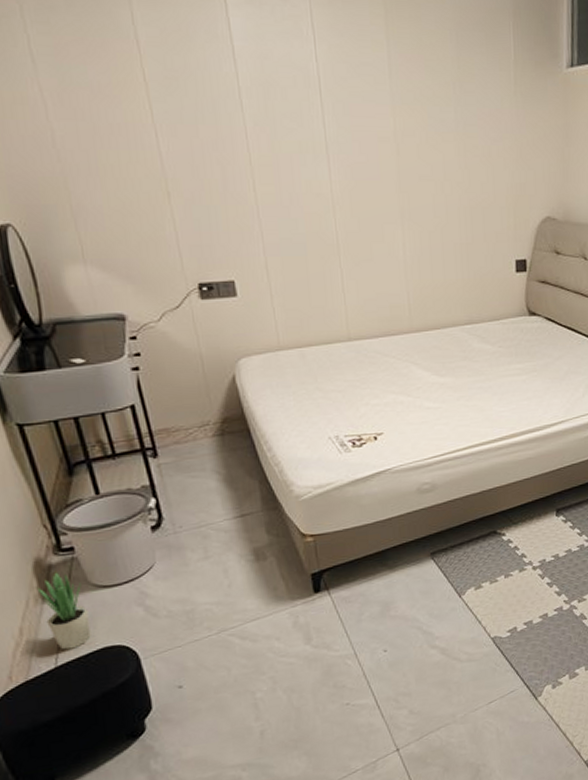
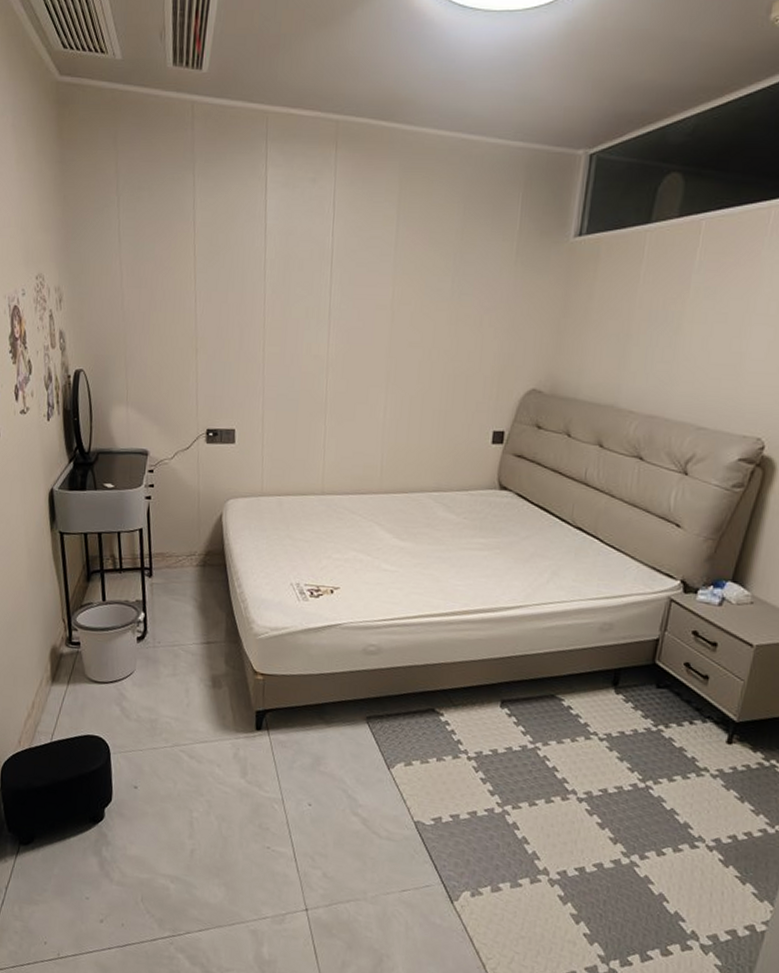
potted plant: present [36,570,91,650] -> none [49,659,81,730]

